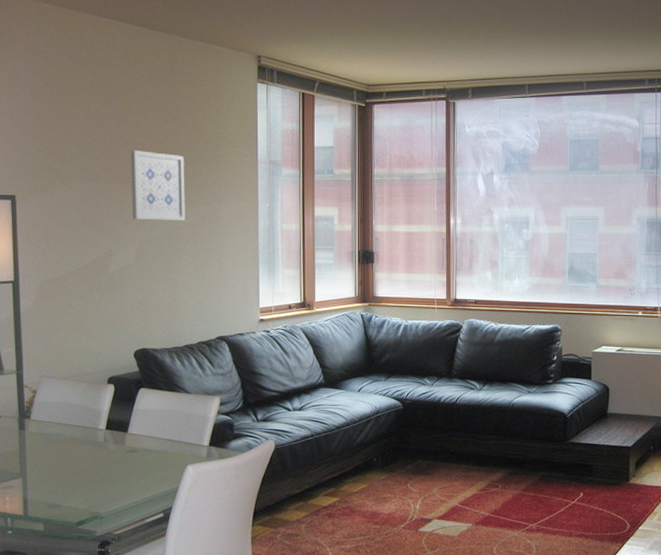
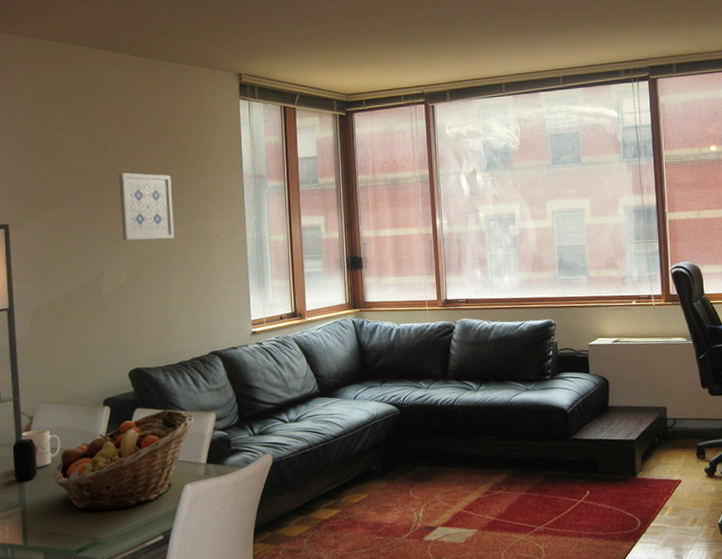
beverage can: none [15,412,40,453] -> present [12,439,38,481]
mug: none [24,404,63,441] -> present [21,429,61,467]
fruit basket: none [56,392,199,486] -> present [54,410,195,510]

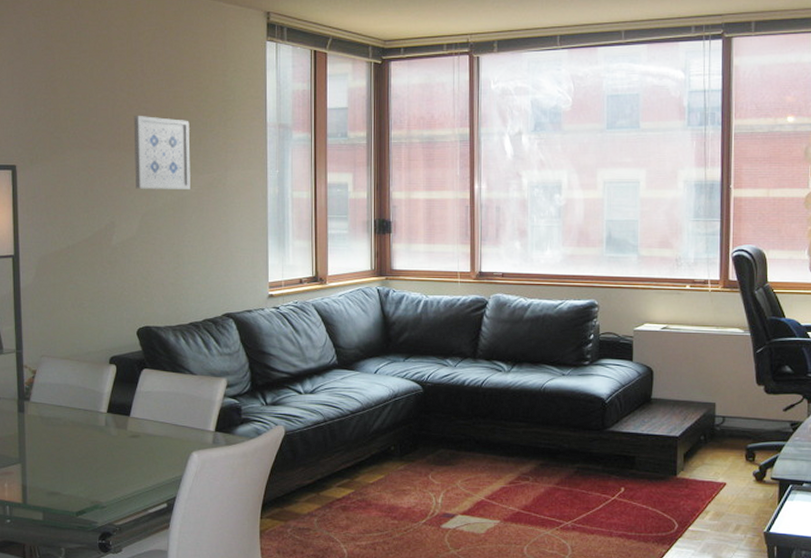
beverage can: present [12,439,38,481] -> none [14,394,39,437]
mug: present [21,429,61,467] -> none [23,385,64,424]
fruit basket: present [54,410,195,510] -> none [56,373,205,473]

